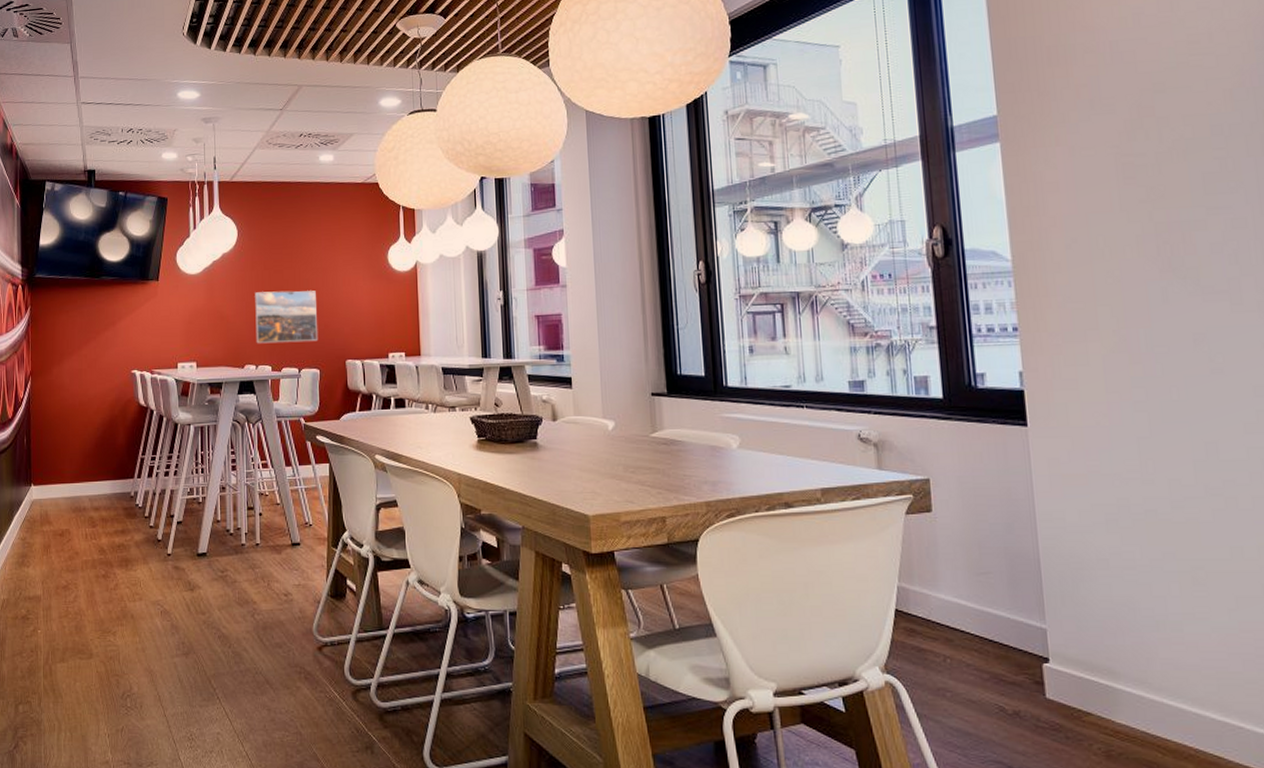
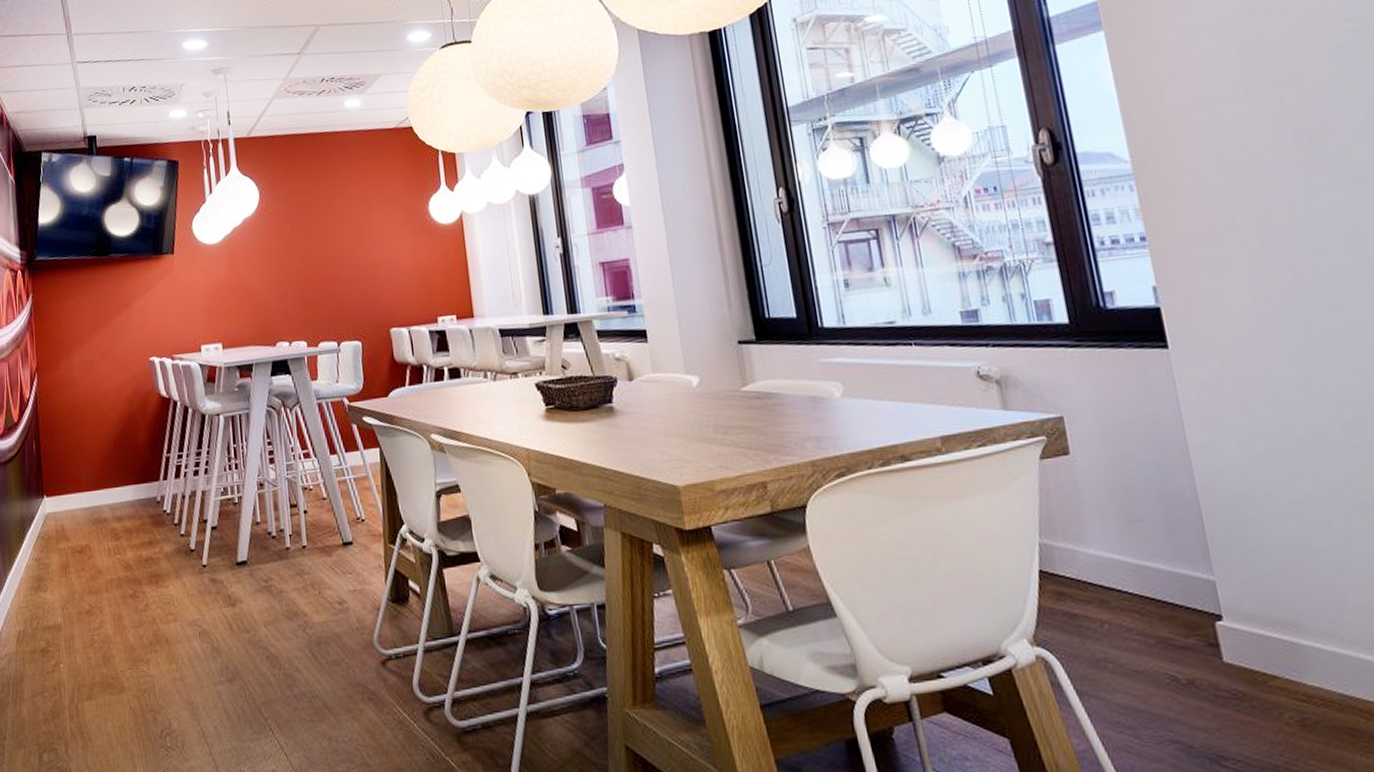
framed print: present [255,290,317,344] -> none [283,252,356,318]

